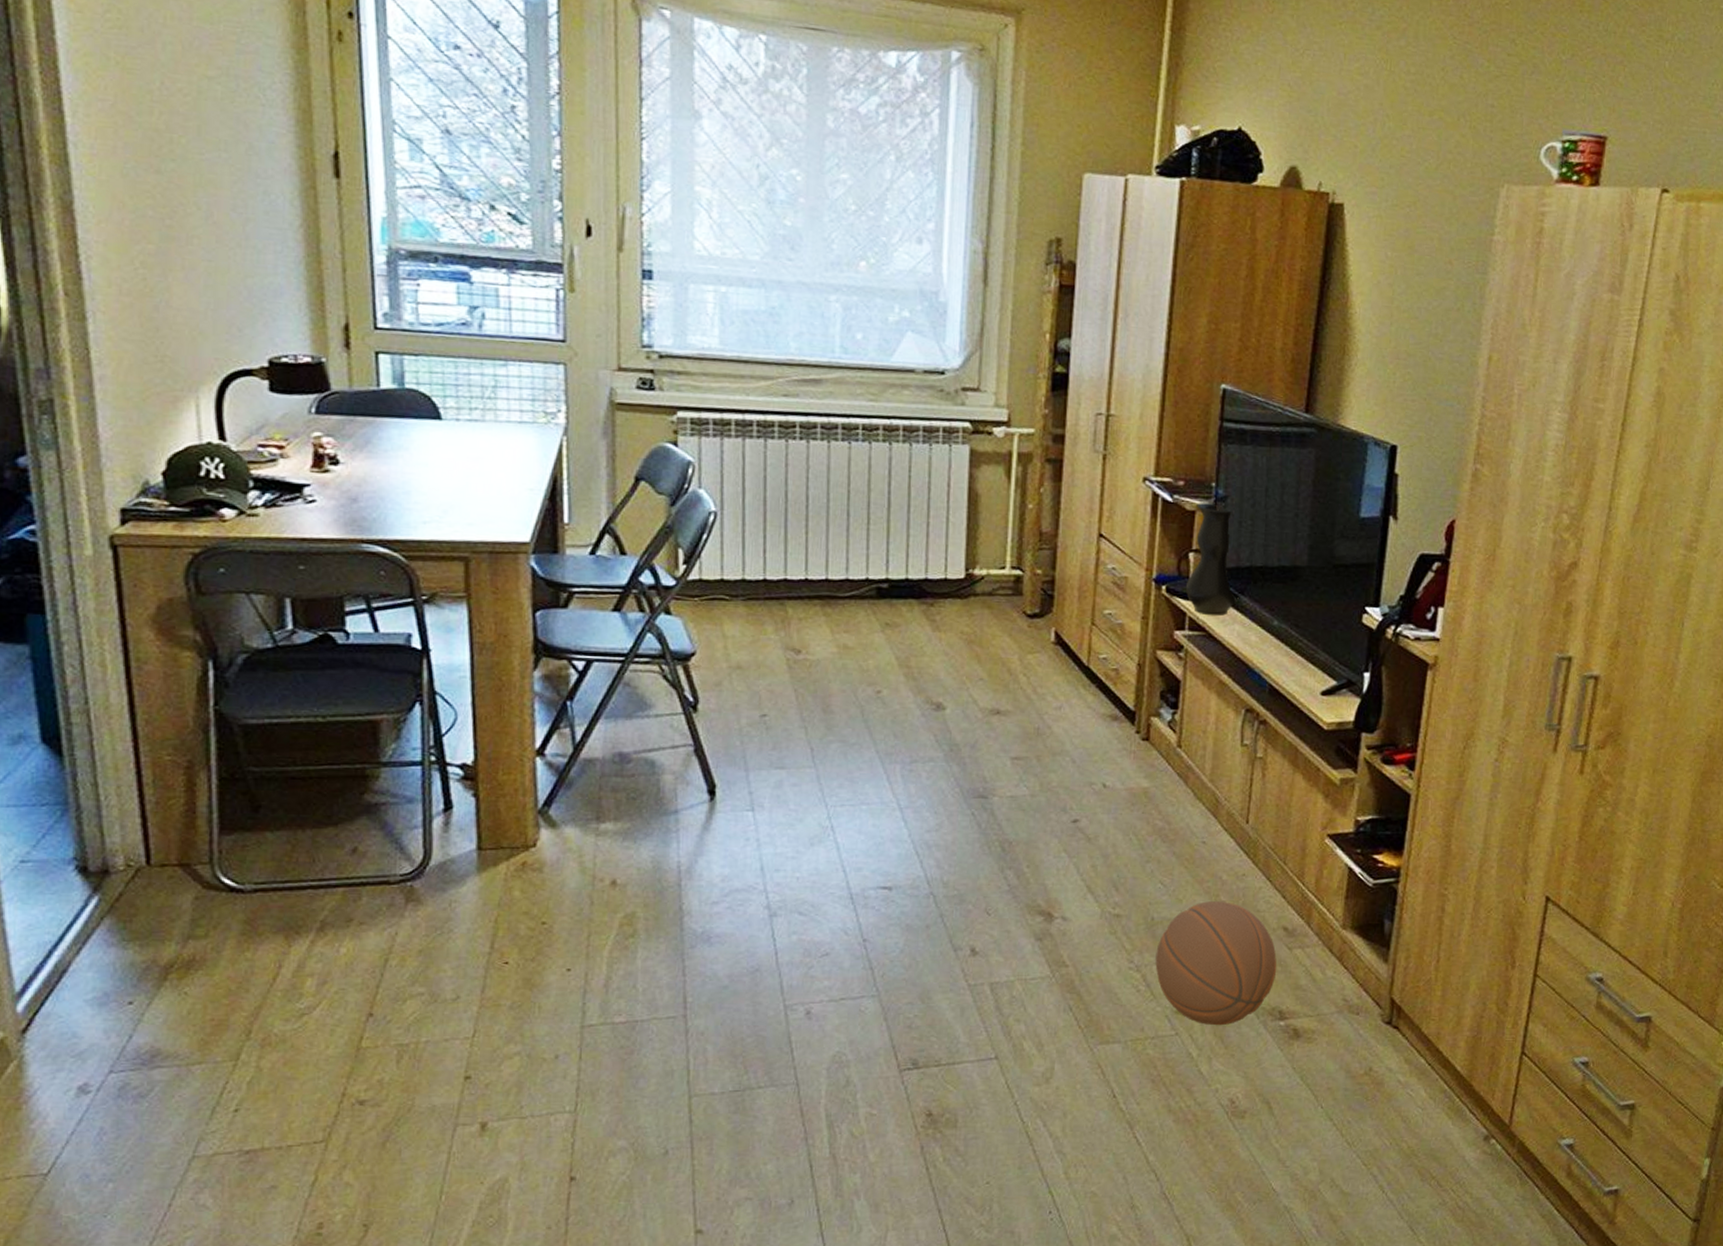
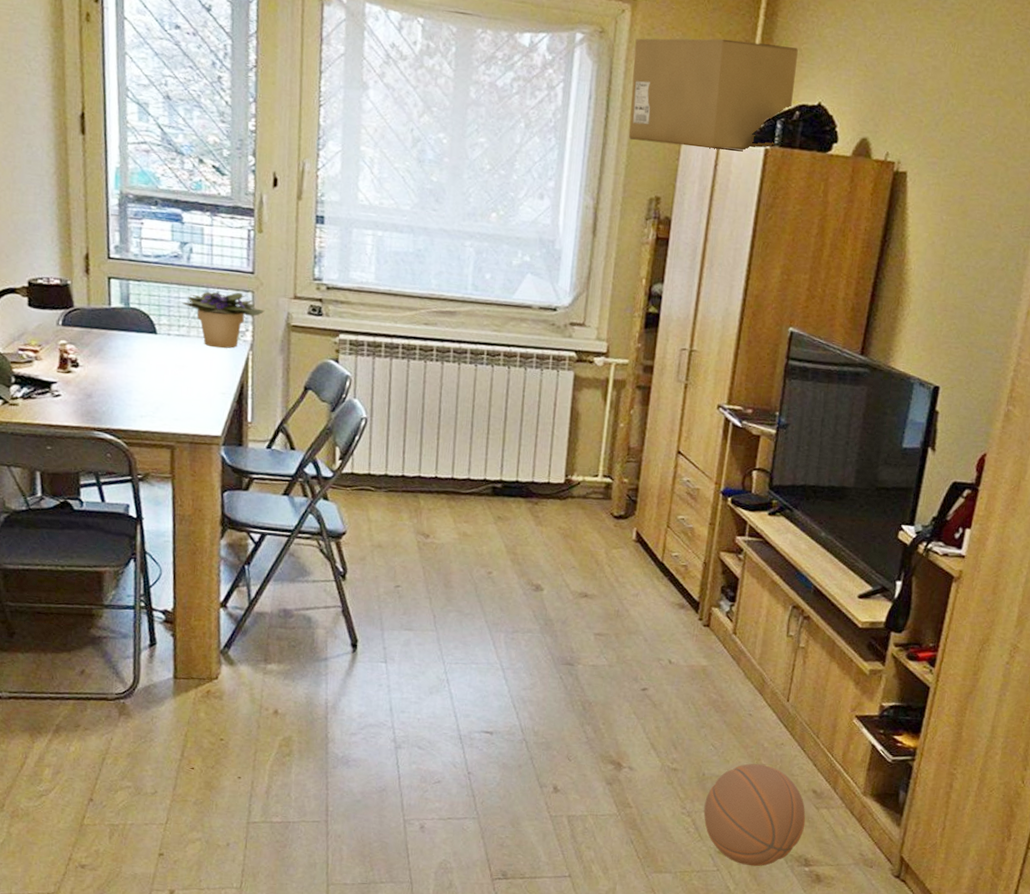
potted flower: none [473,365,581,434] -> present [181,292,265,348]
box: none [1020,56,1211,184] -> present [629,38,798,151]
vase: present [1185,502,1239,617] -> none [747,428,793,526]

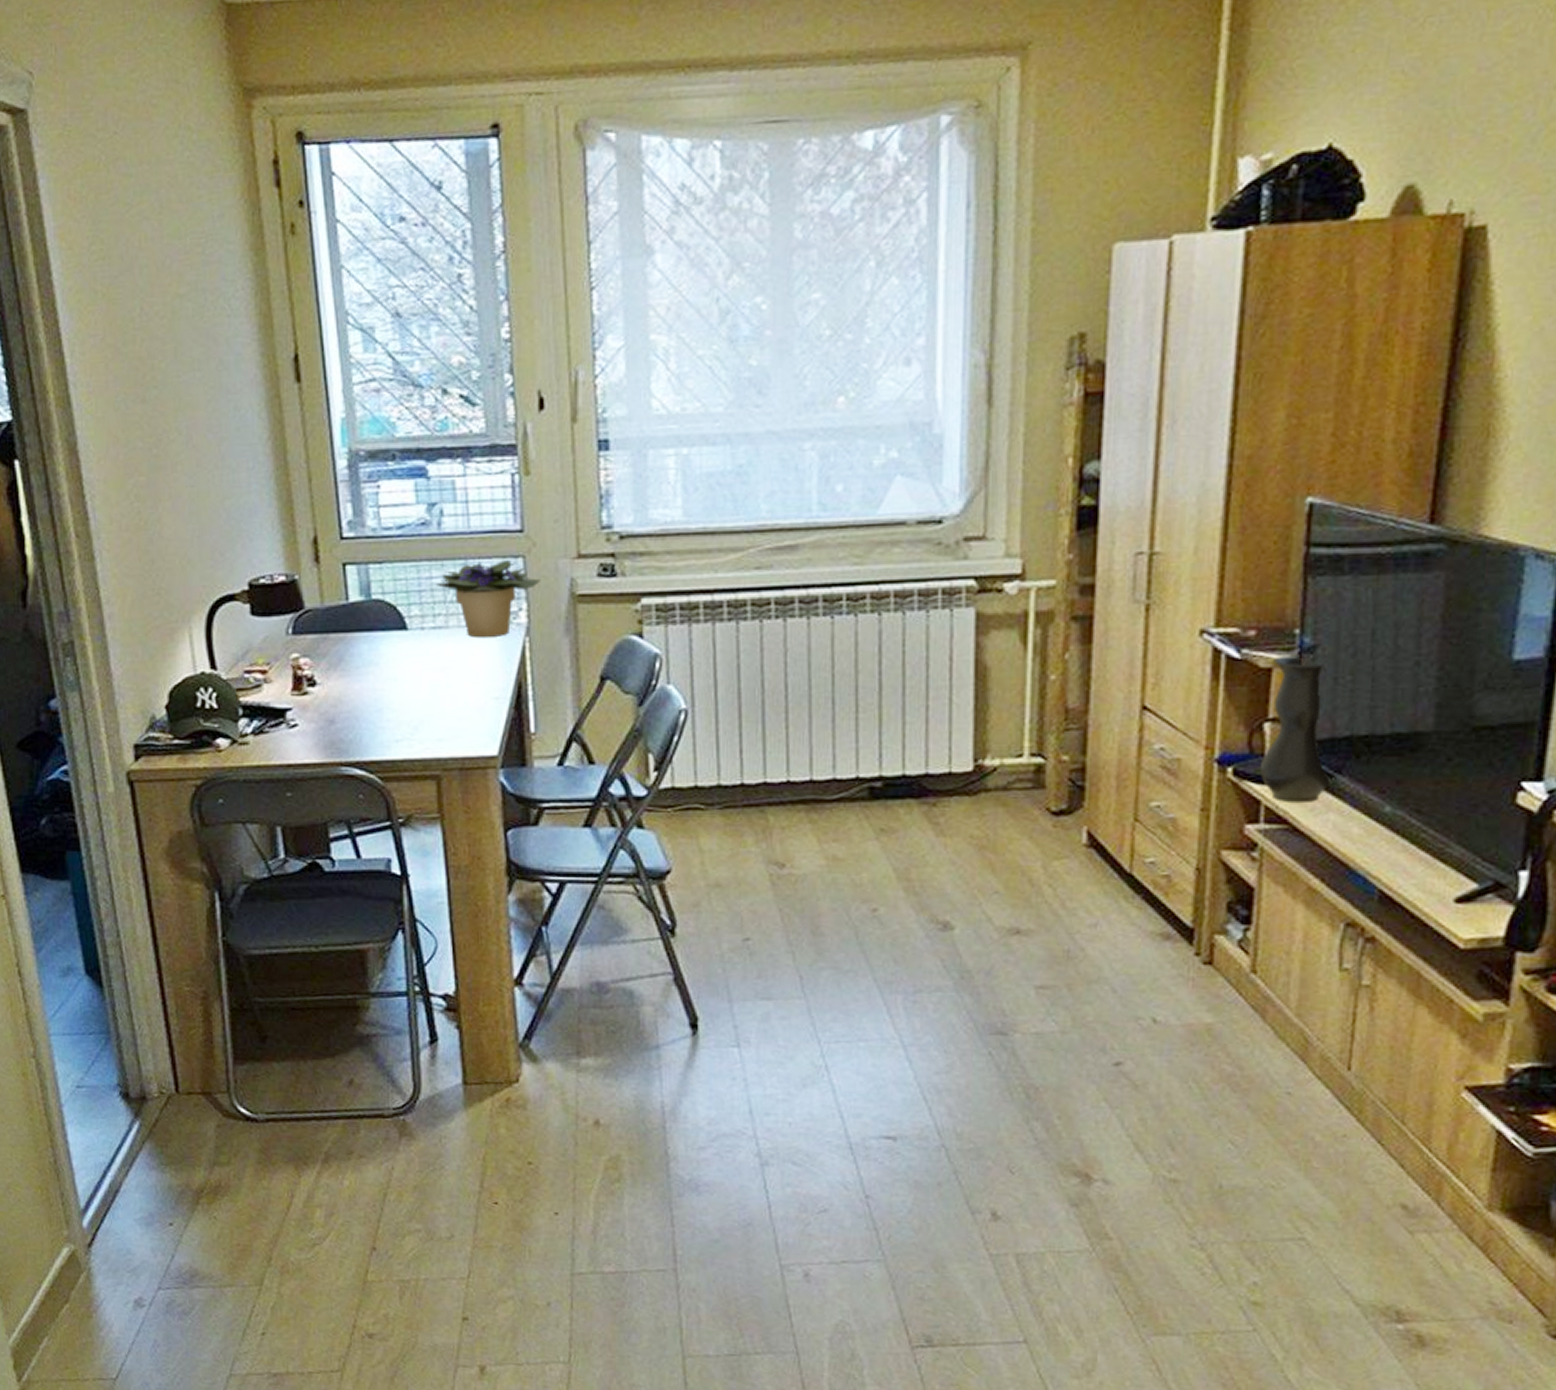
box: present [629,38,798,151] -> none [1029,68,1288,255]
basketball: present [703,763,806,867] -> none [1225,1166,1393,1324]
vase: none [747,428,793,526] -> present [1259,655,1334,804]

